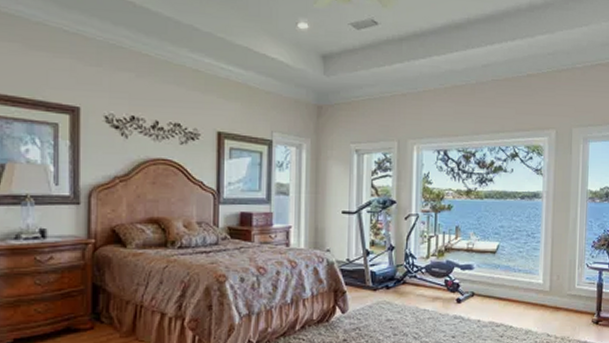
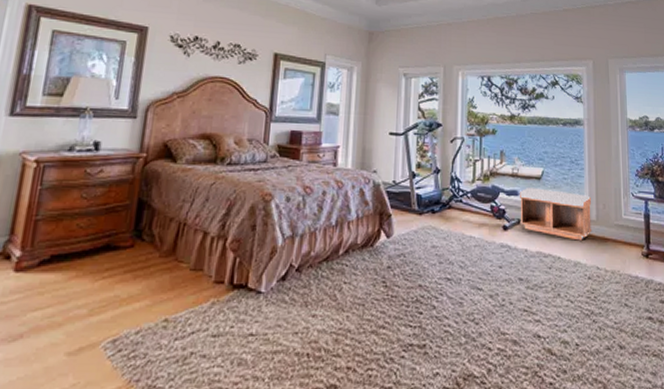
bench: none [474,262,546,311] -> present [520,188,593,241]

